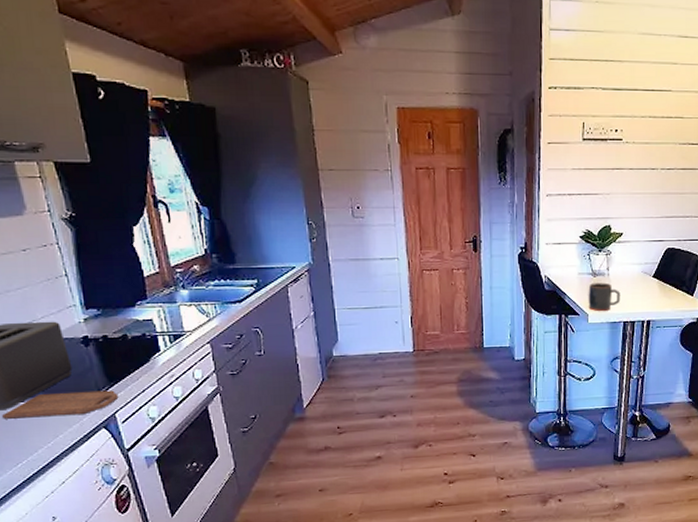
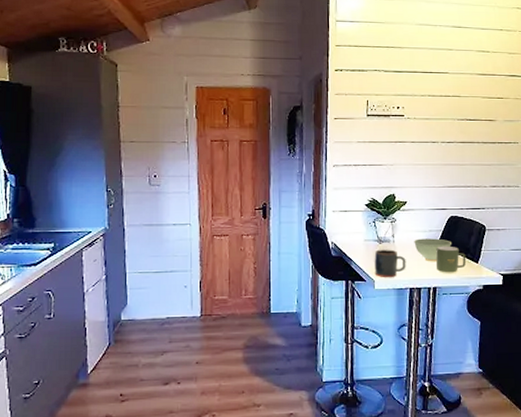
bowl: none [629,271,667,295] -> present [414,238,451,262]
mug: none [651,278,682,308] -> present [436,246,467,274]

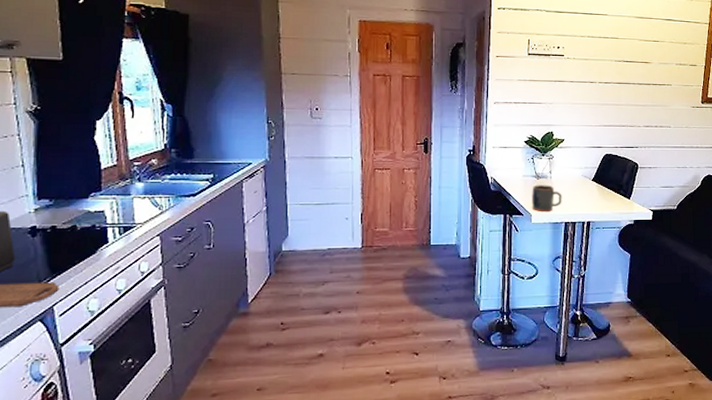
bowl: present [414,238,451,262] -> none [570,175,606,198]
mug: present [436,246,467,274] -> none [591,182,619,210]

